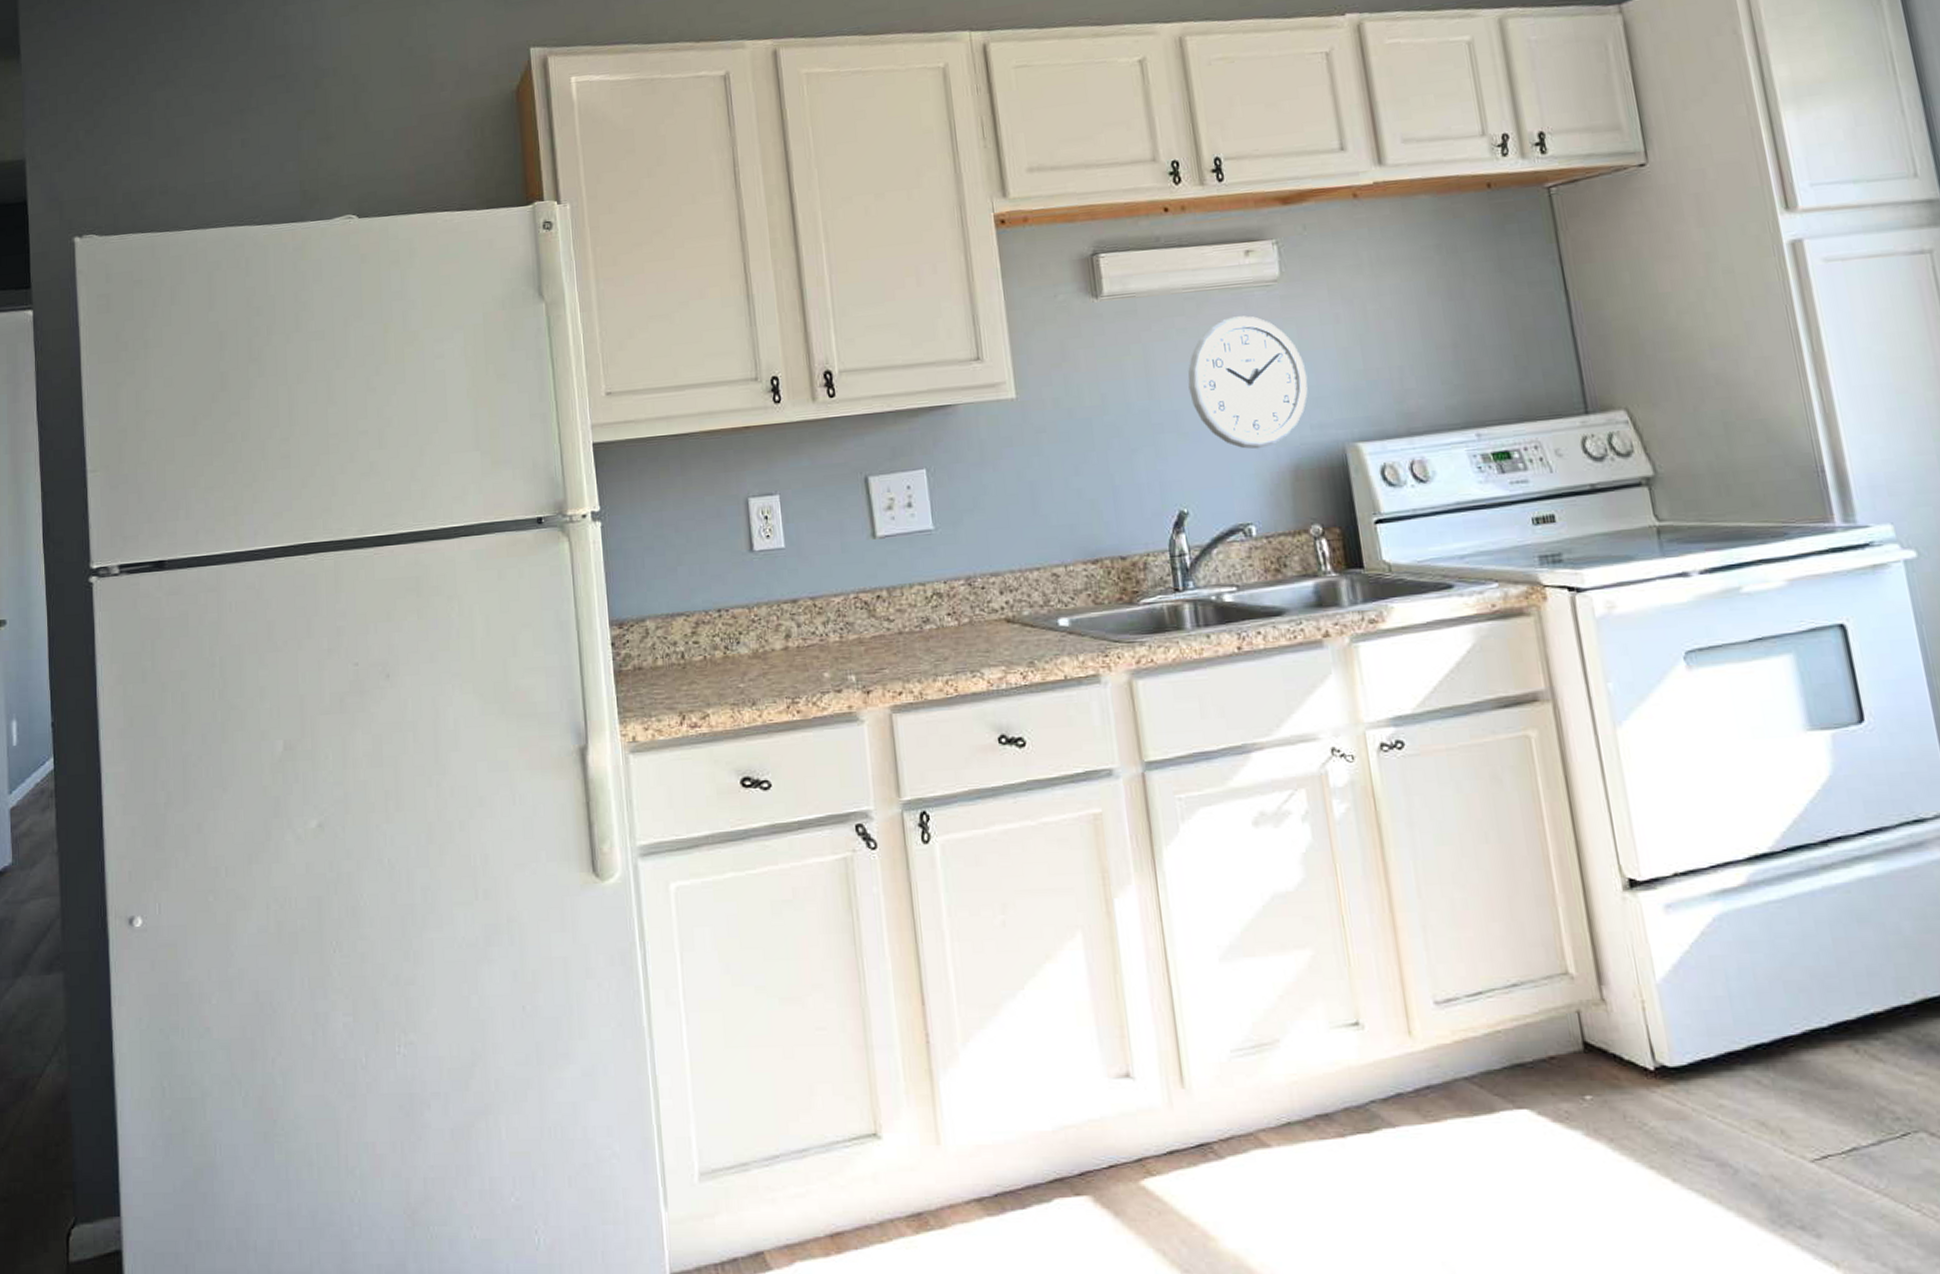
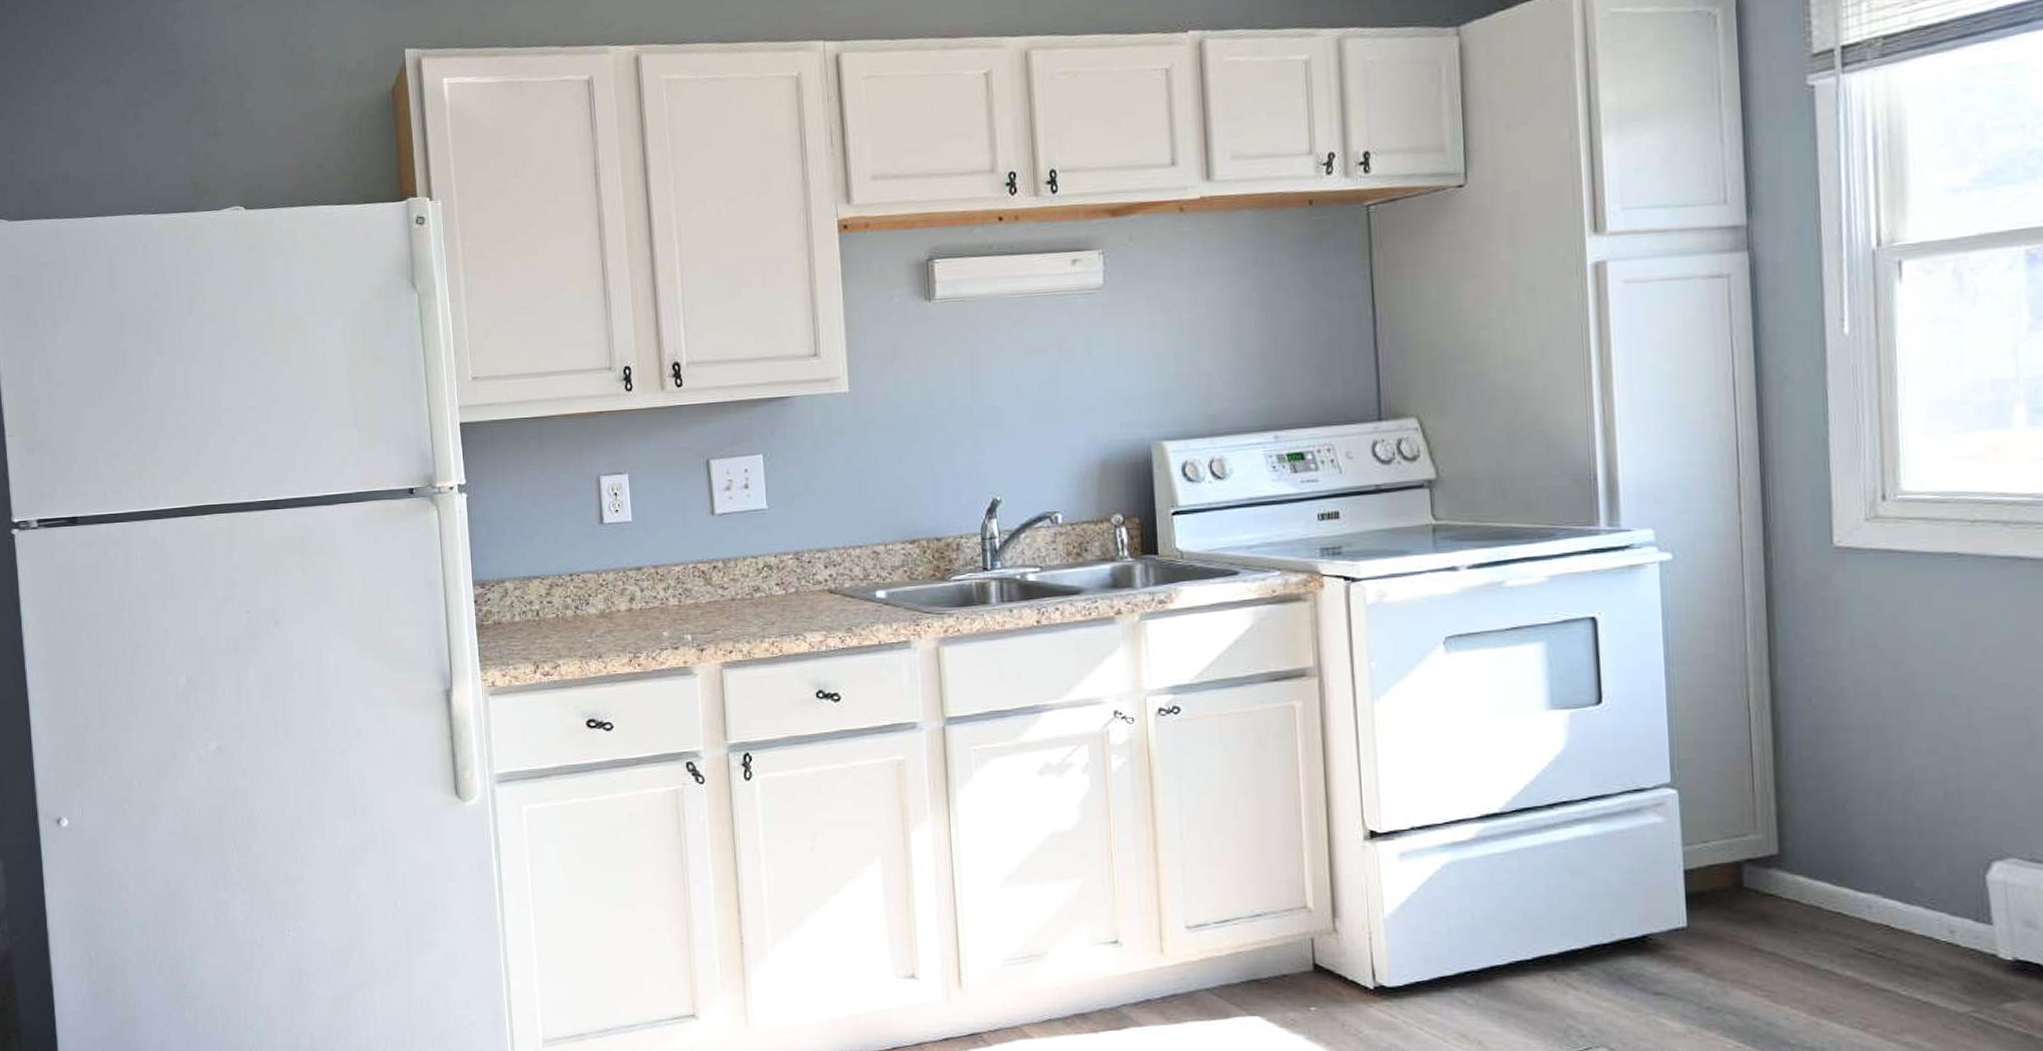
wall clock: present [1188,316,1308,449] -> none [1009,321,1121,445]

